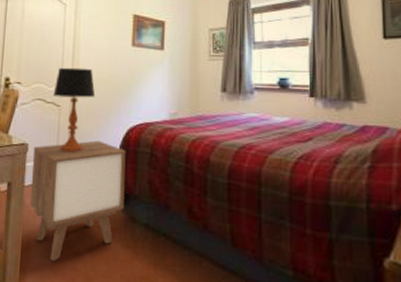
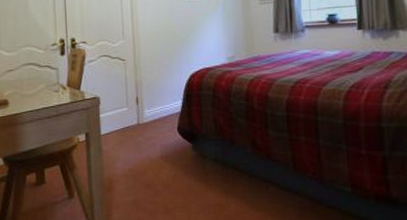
nightstand: present [29,140,126,262] -> none [105,88,193,198]
table lamp: present [53,67,96,153] -> none [117,22,157,102]

